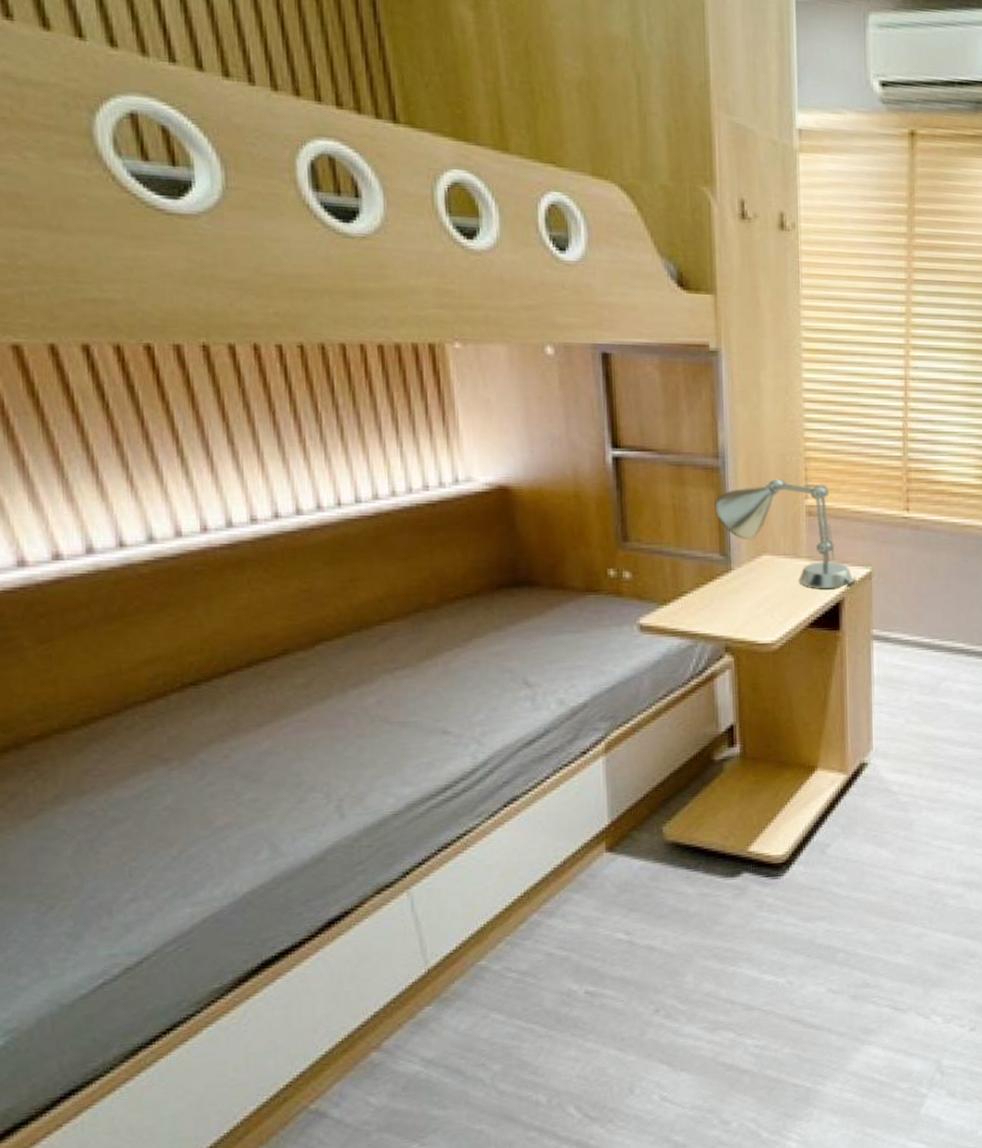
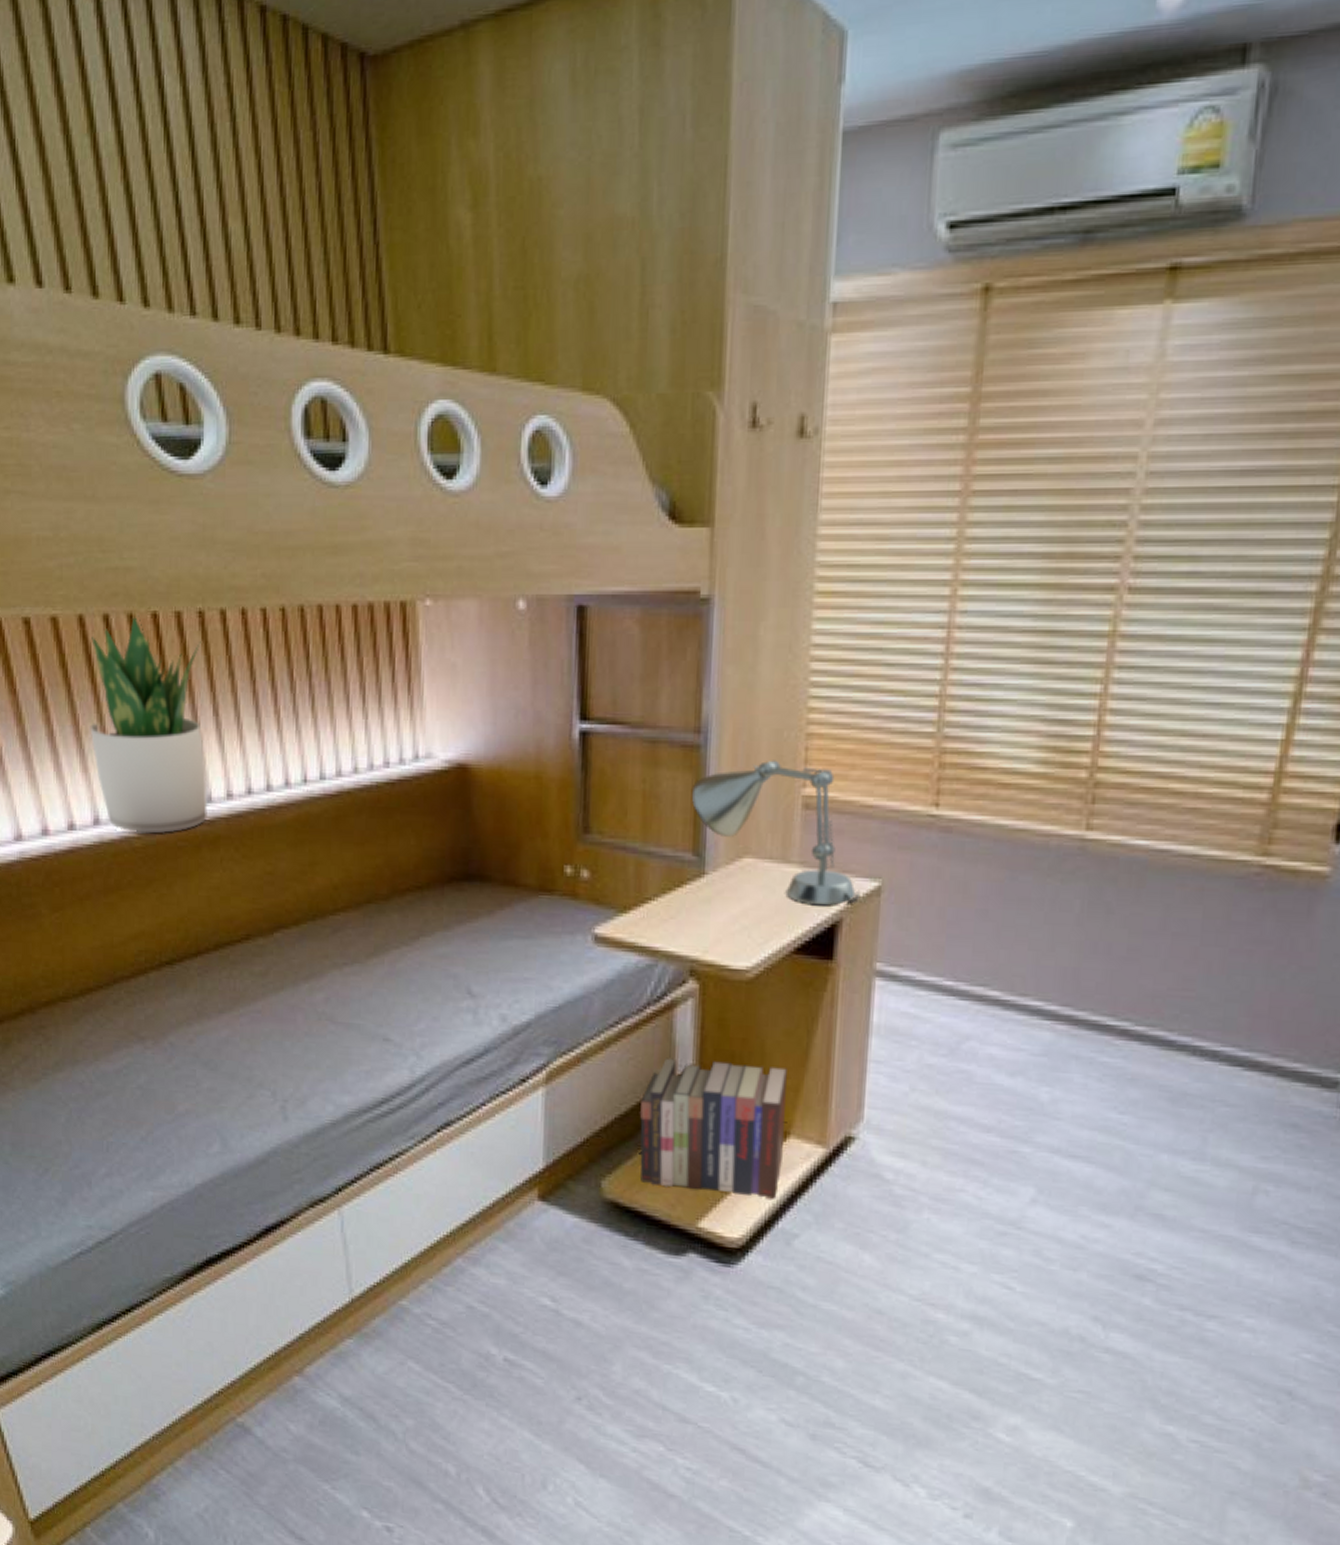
planter: none [68,347,229,560] -> present [90,615,208,834]
books: none [692,716,813,824] -> present [639,1058,787,1199]

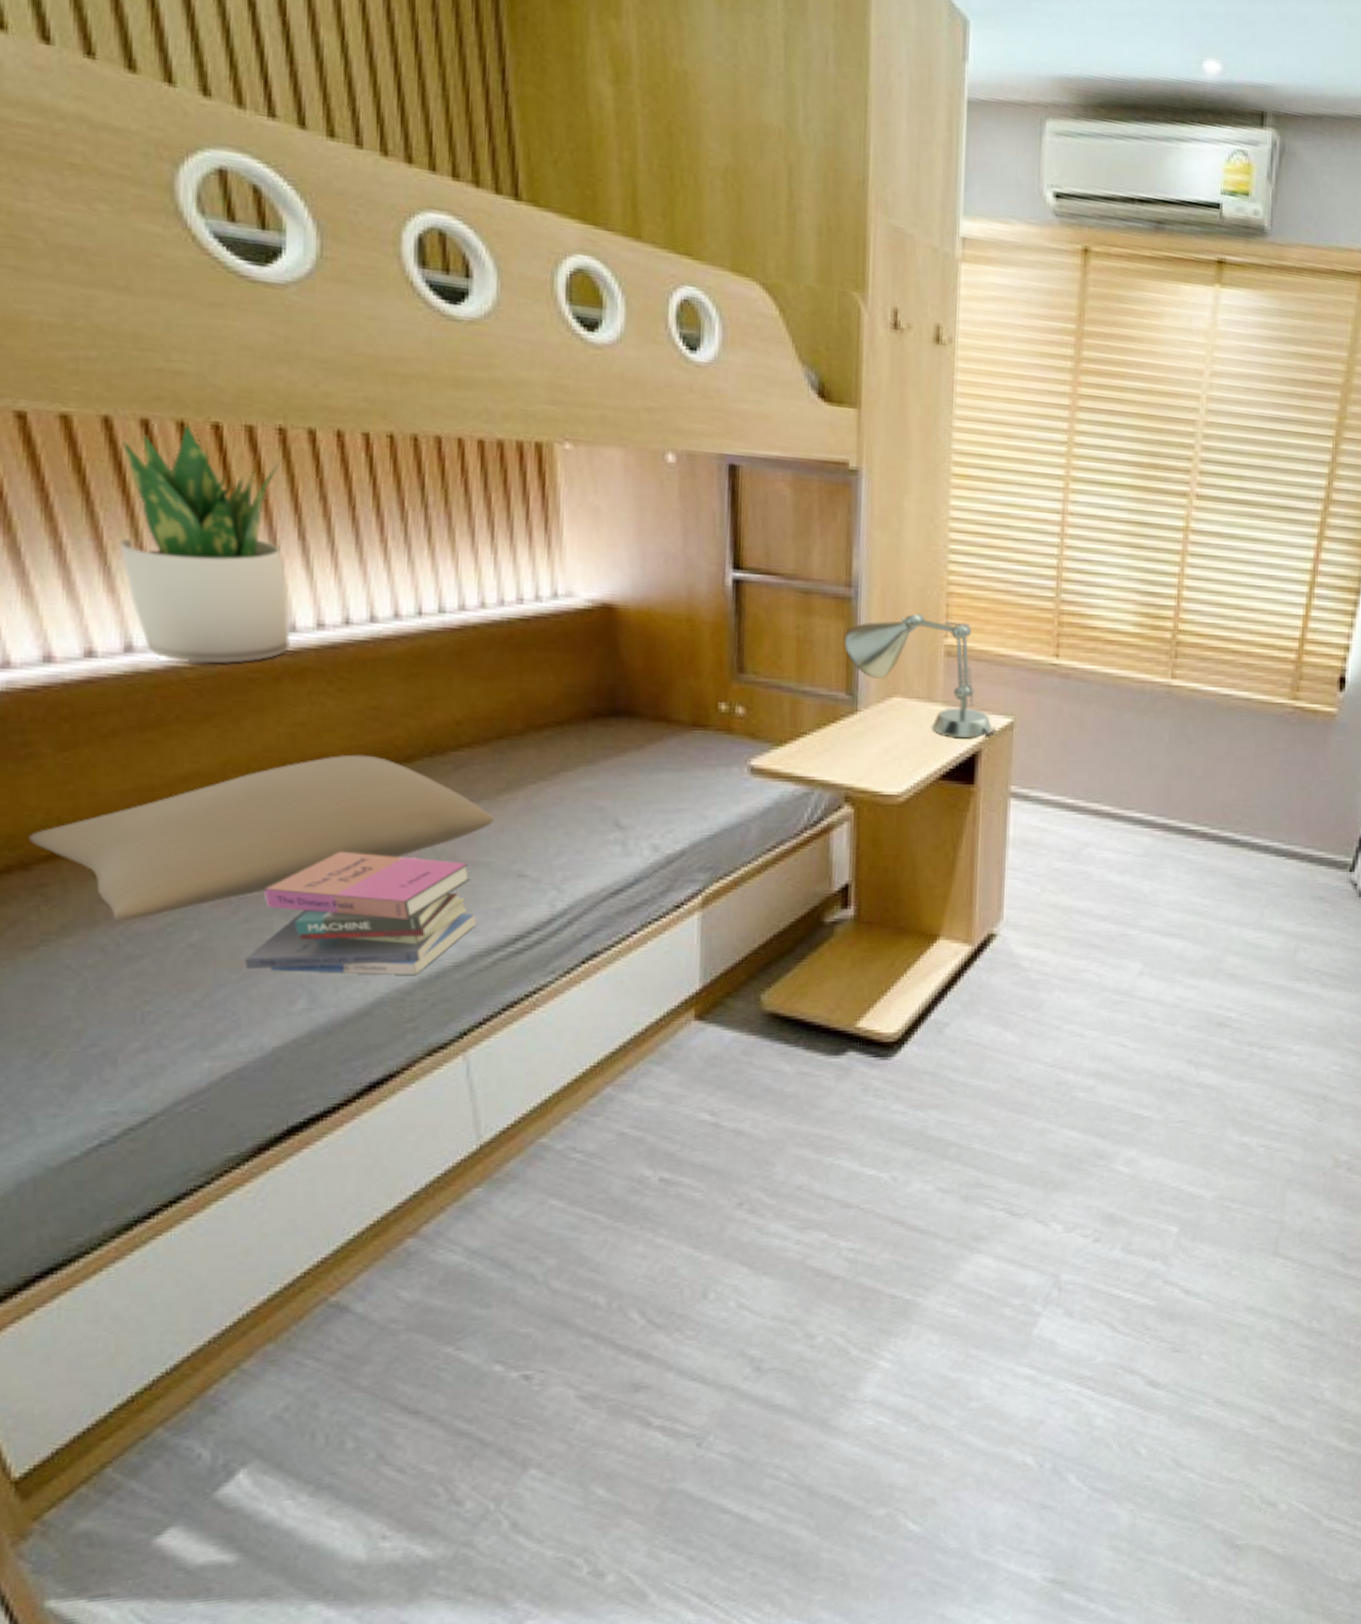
pillow: none [34,917,364,1062] -> present [28,754,494,921]
books: none [176,1008,350,1130] -> present [245,851,477,976]
books: present [639,1058,787,1199] -> none [798,876,936,995]

